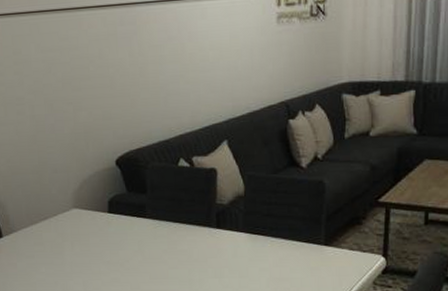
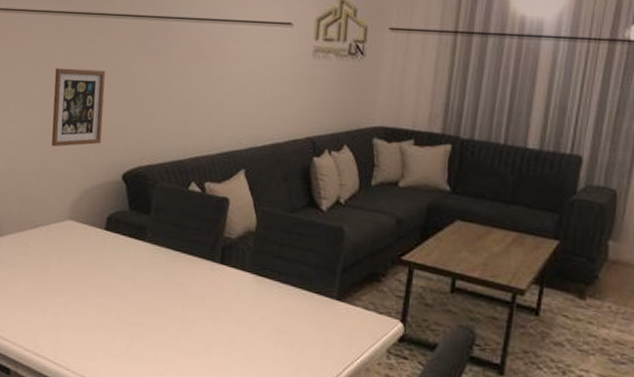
picture frame: none [36,64,91,144] -> present [51,67,106,147]

